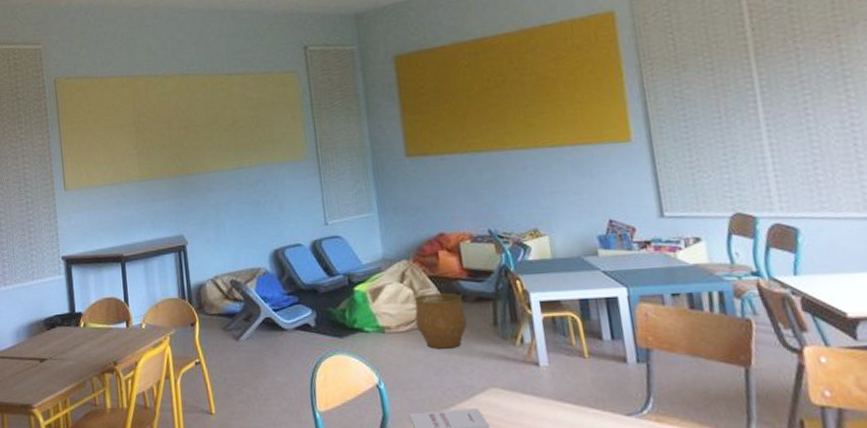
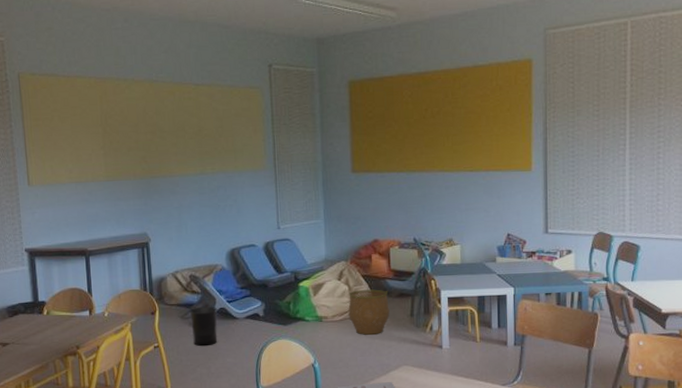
waste bin: none [232,315,265,362] -> present [189,306,218,346]

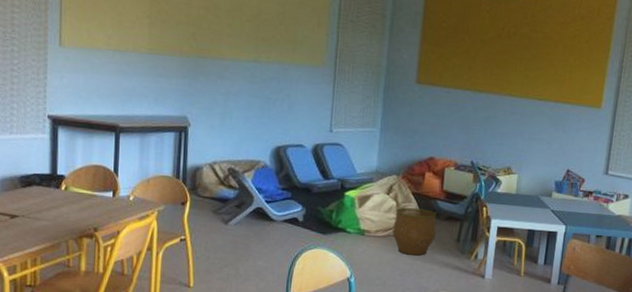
waste bin: present [189,306,218,346] -> none [223,203,255,246]

